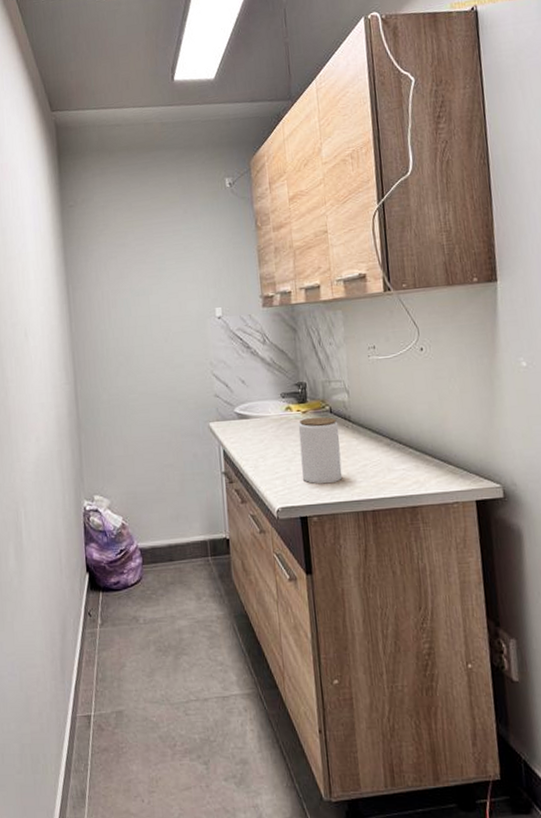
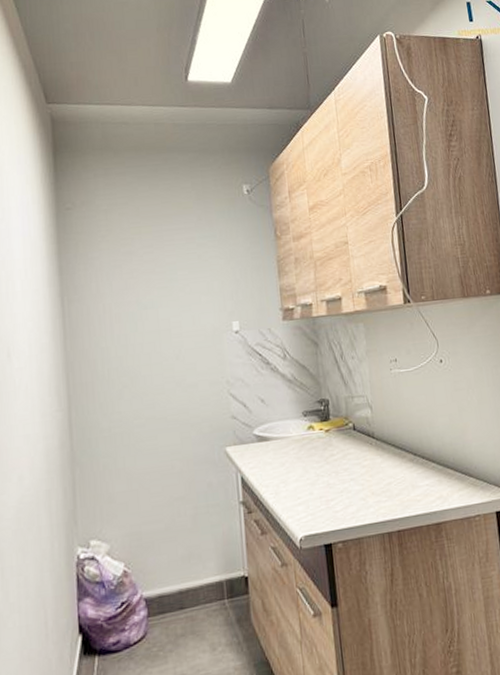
jar: present [298,416,343,484] -> none [321,434,367,507]

